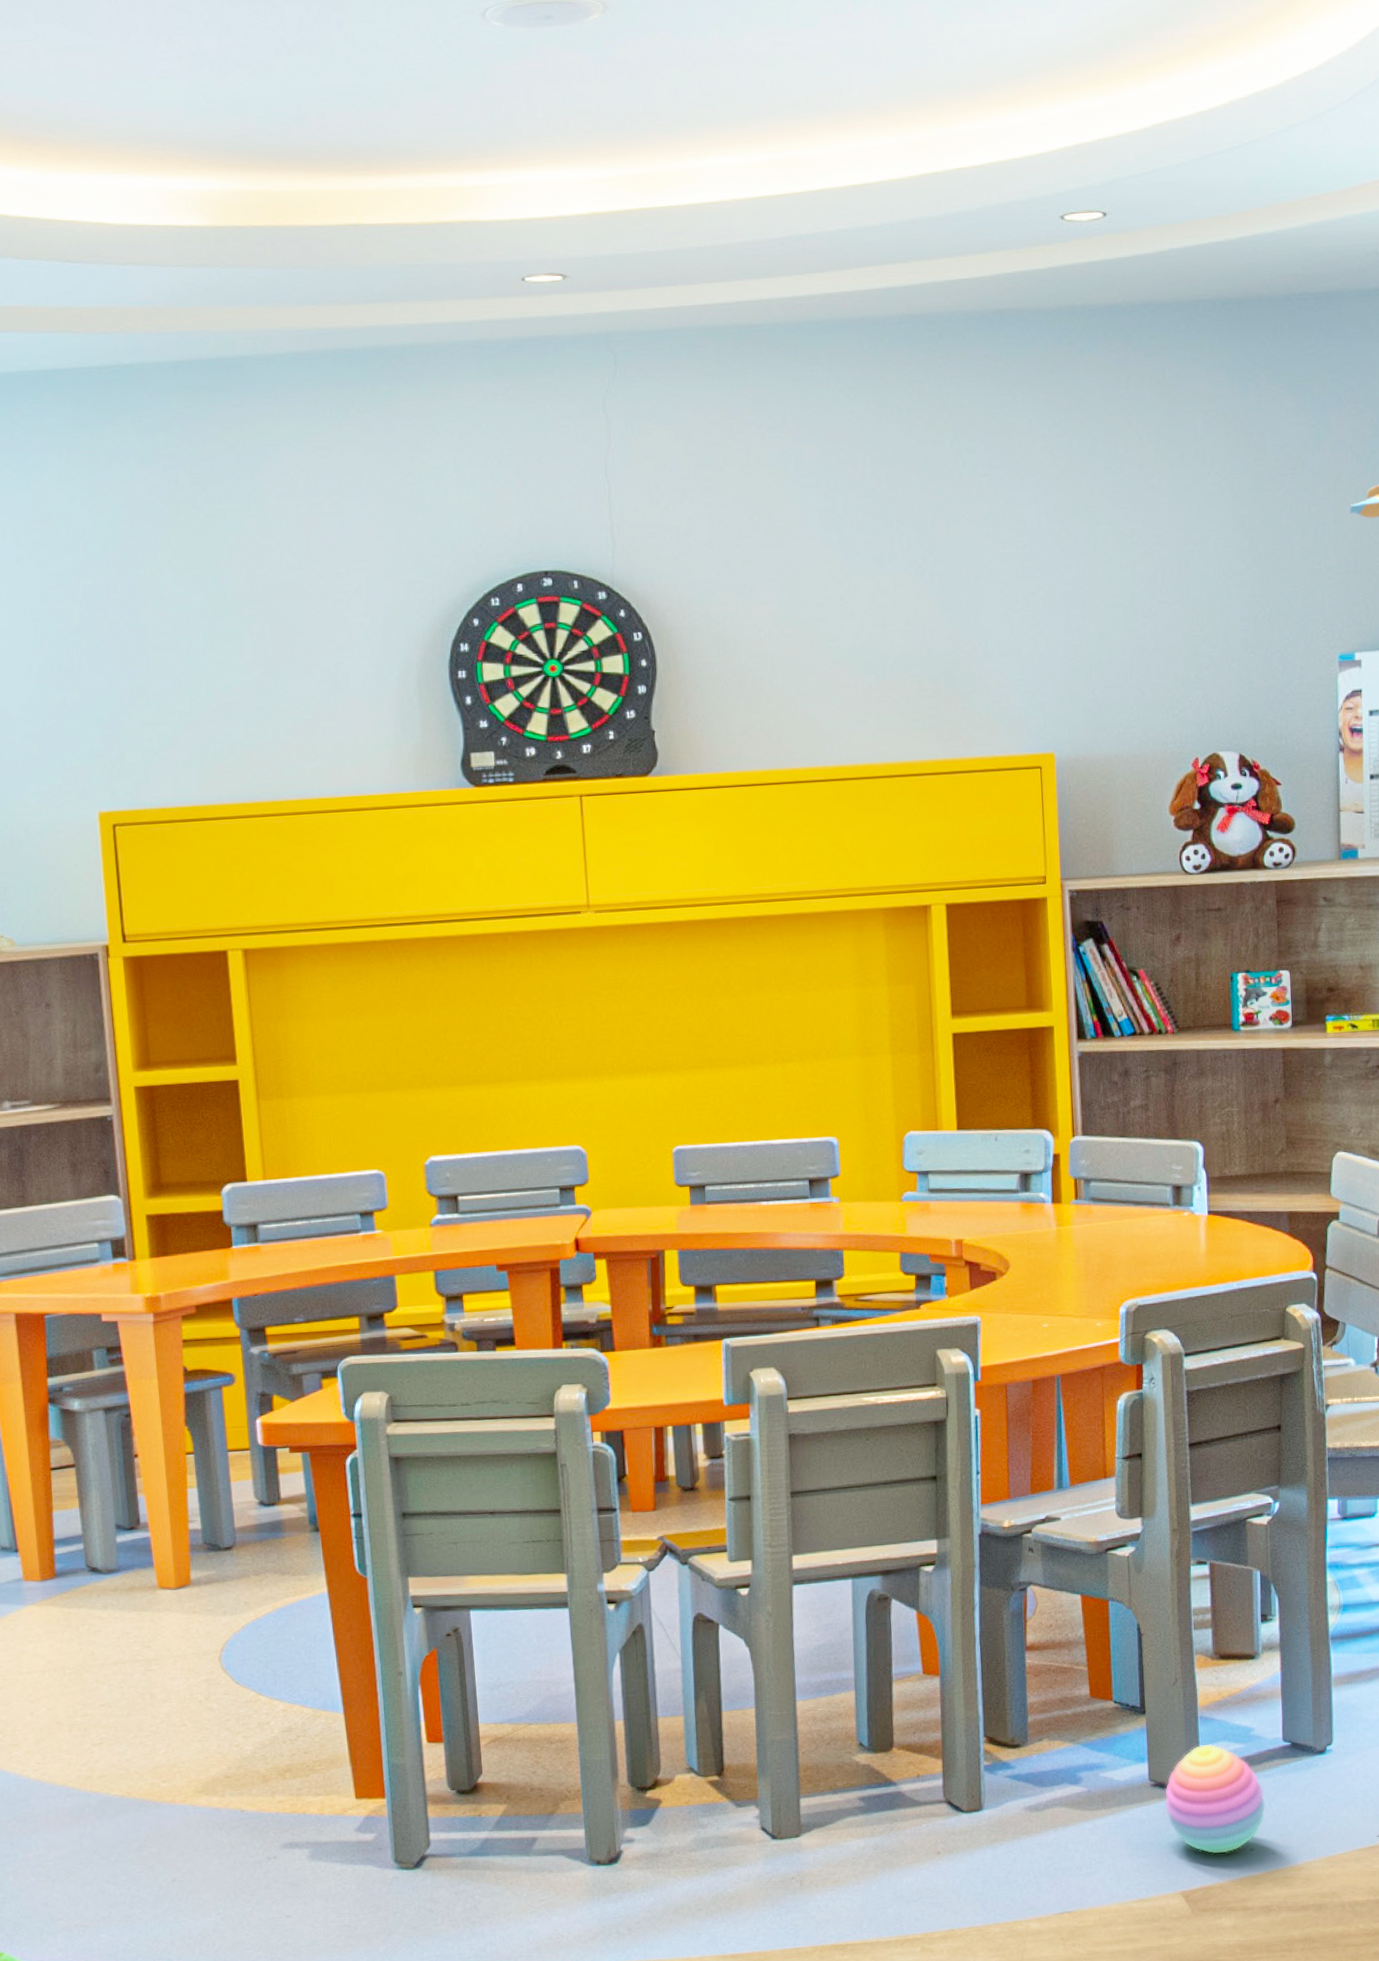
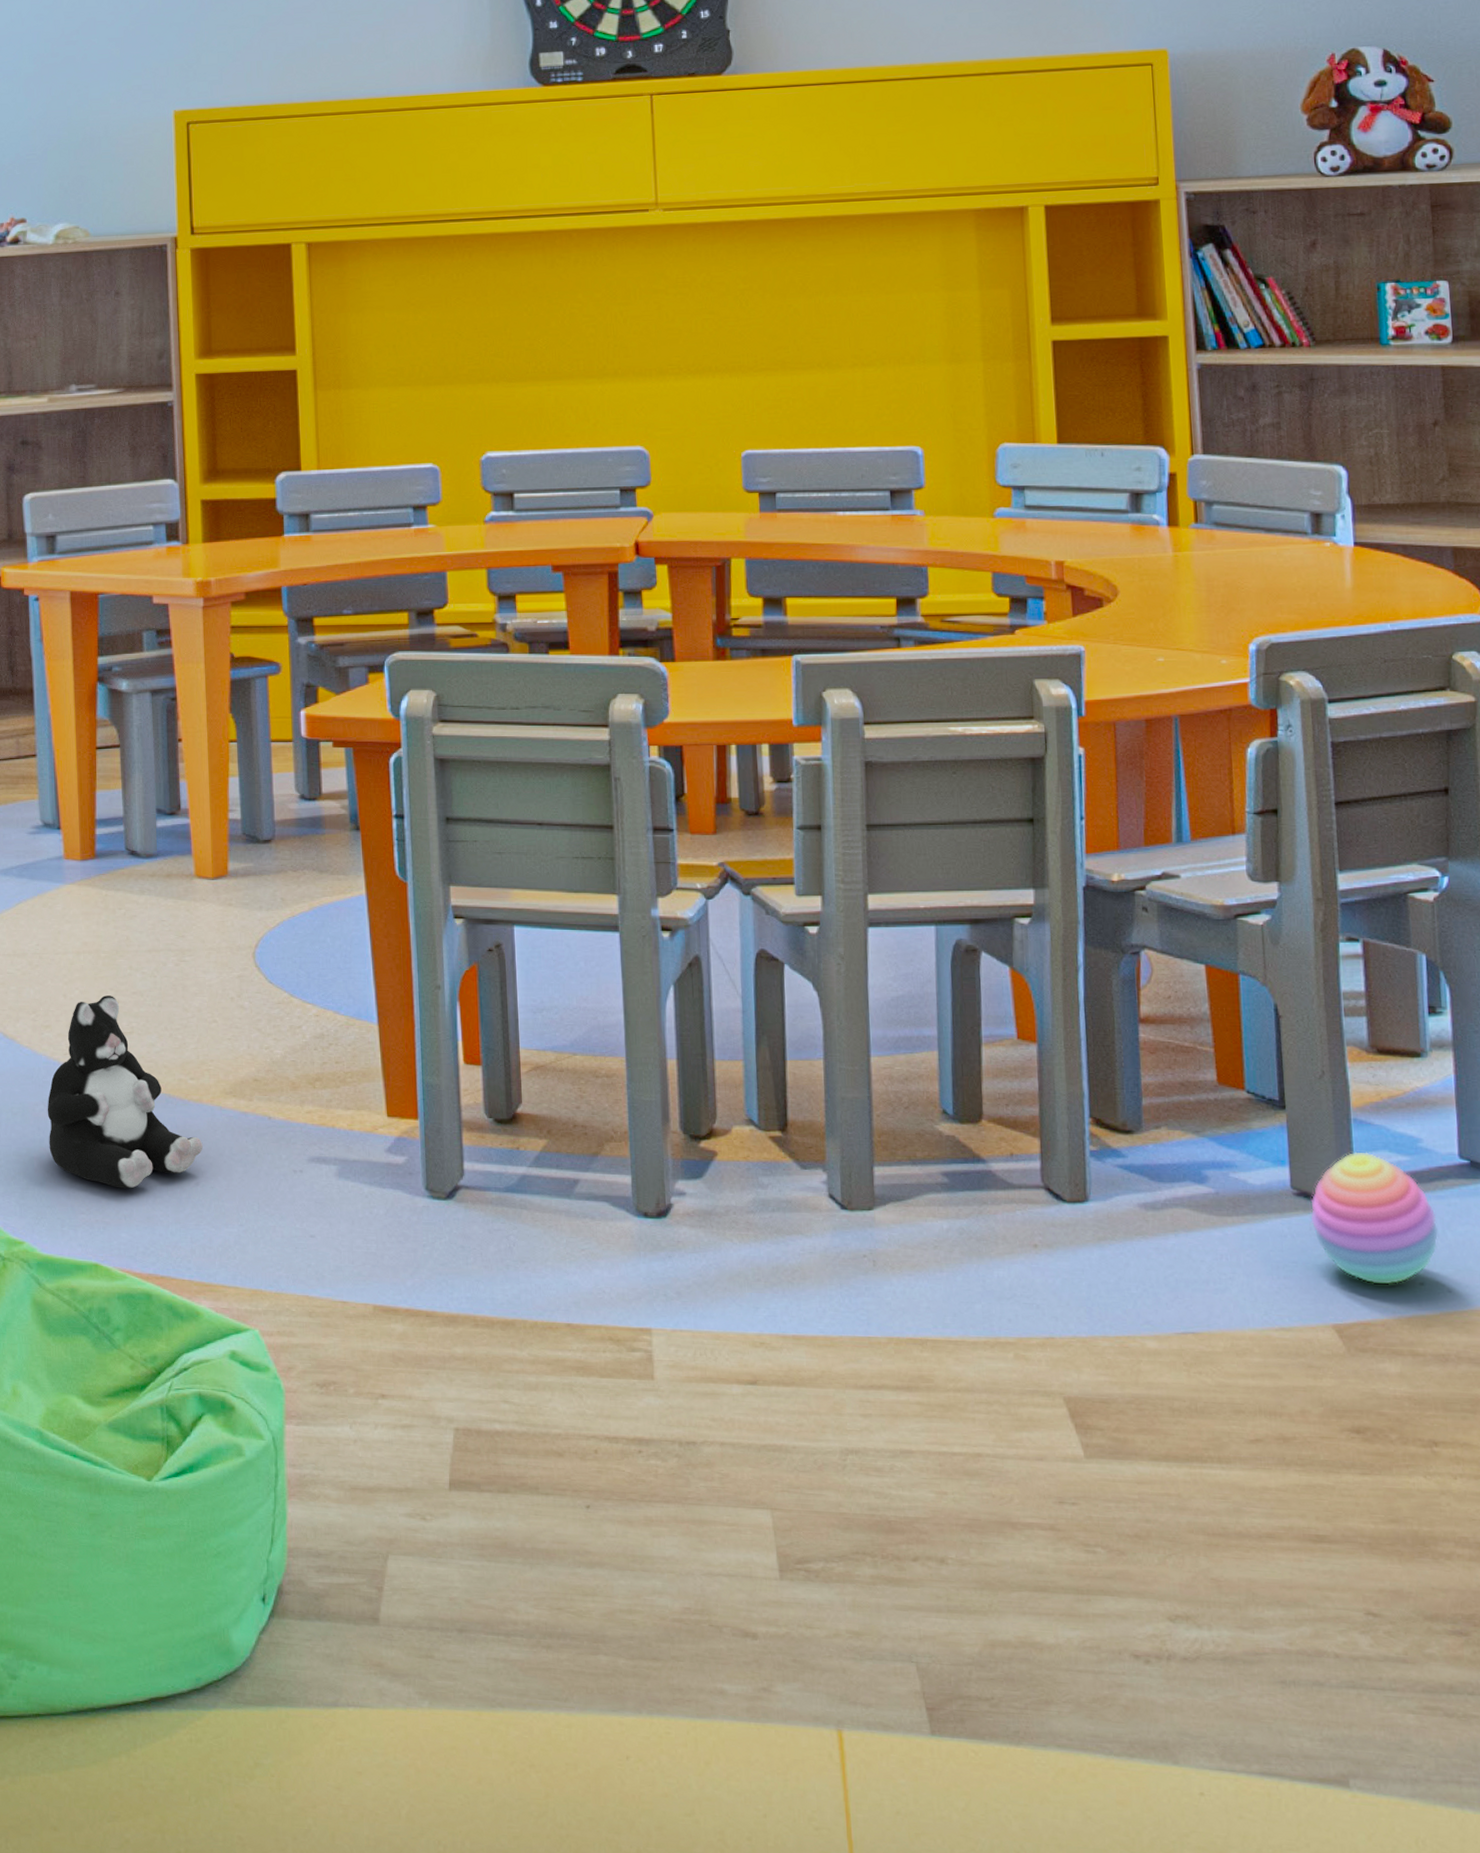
plush toy: none [19,1710,178,1892] -> present [47,995,203,1189]

